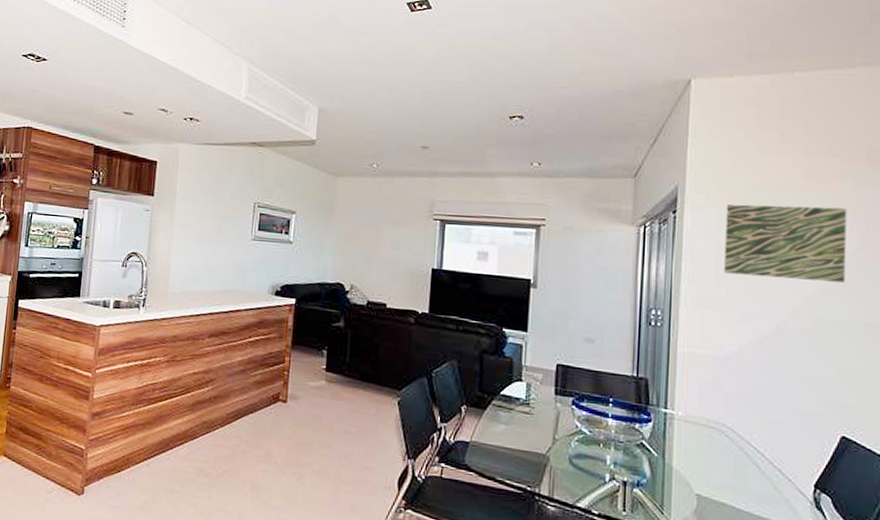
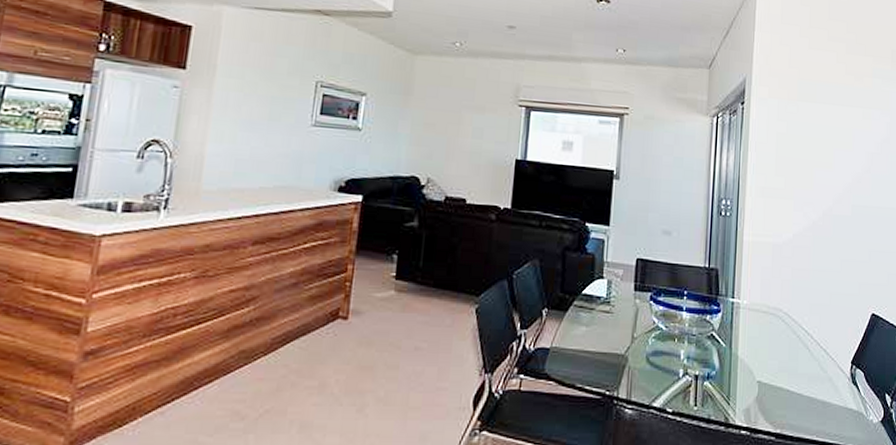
wall art: present [724,204,847,283] -> none [783,97,877,171]

